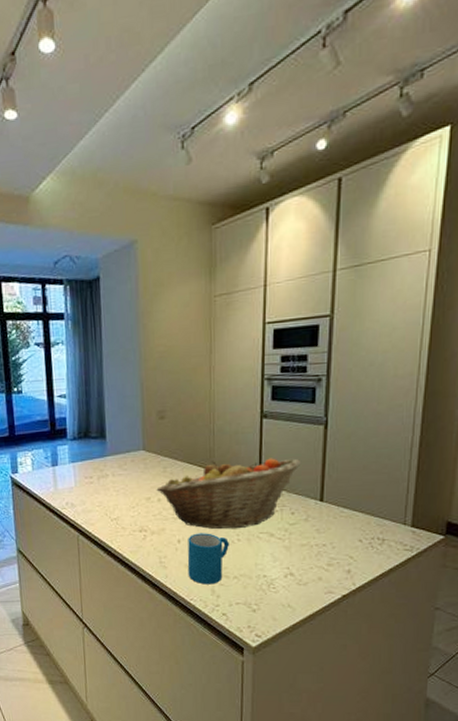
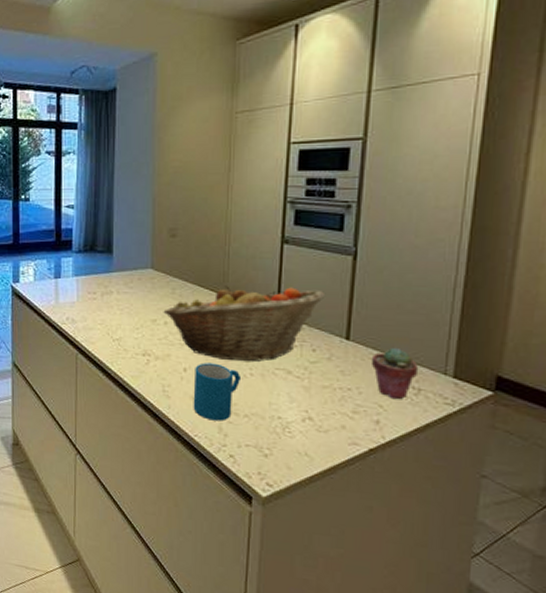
potted succulent: none [342,504,383,549] -> present [371,347,419,399]

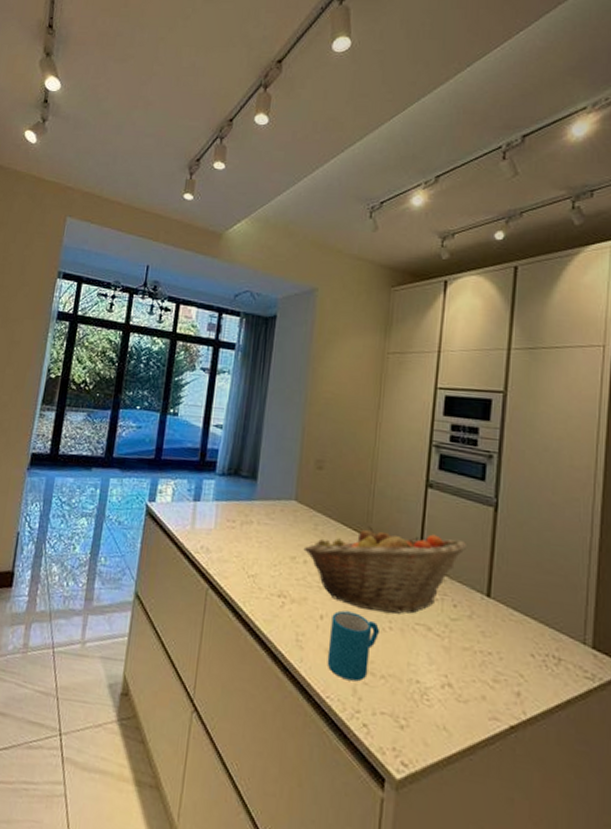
potted succulent: present [371,347,419,399] -> none [511,609,559,669]

